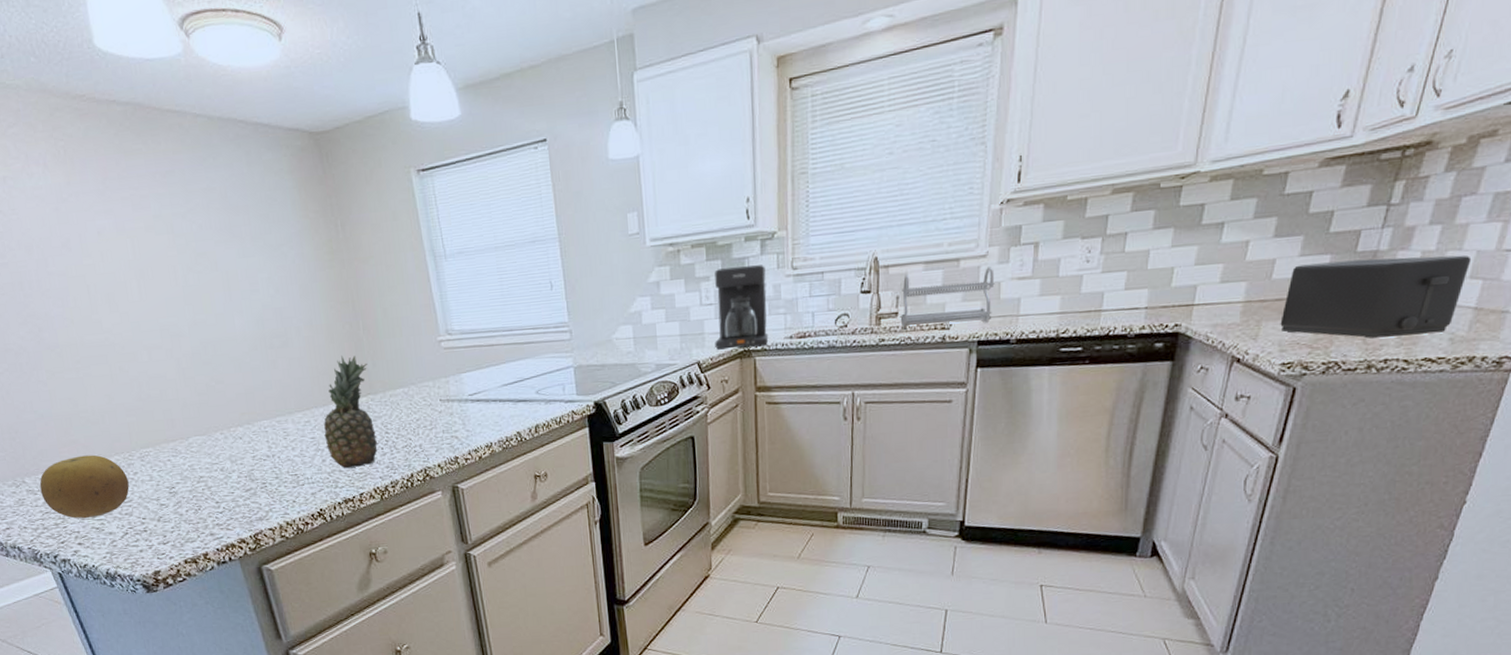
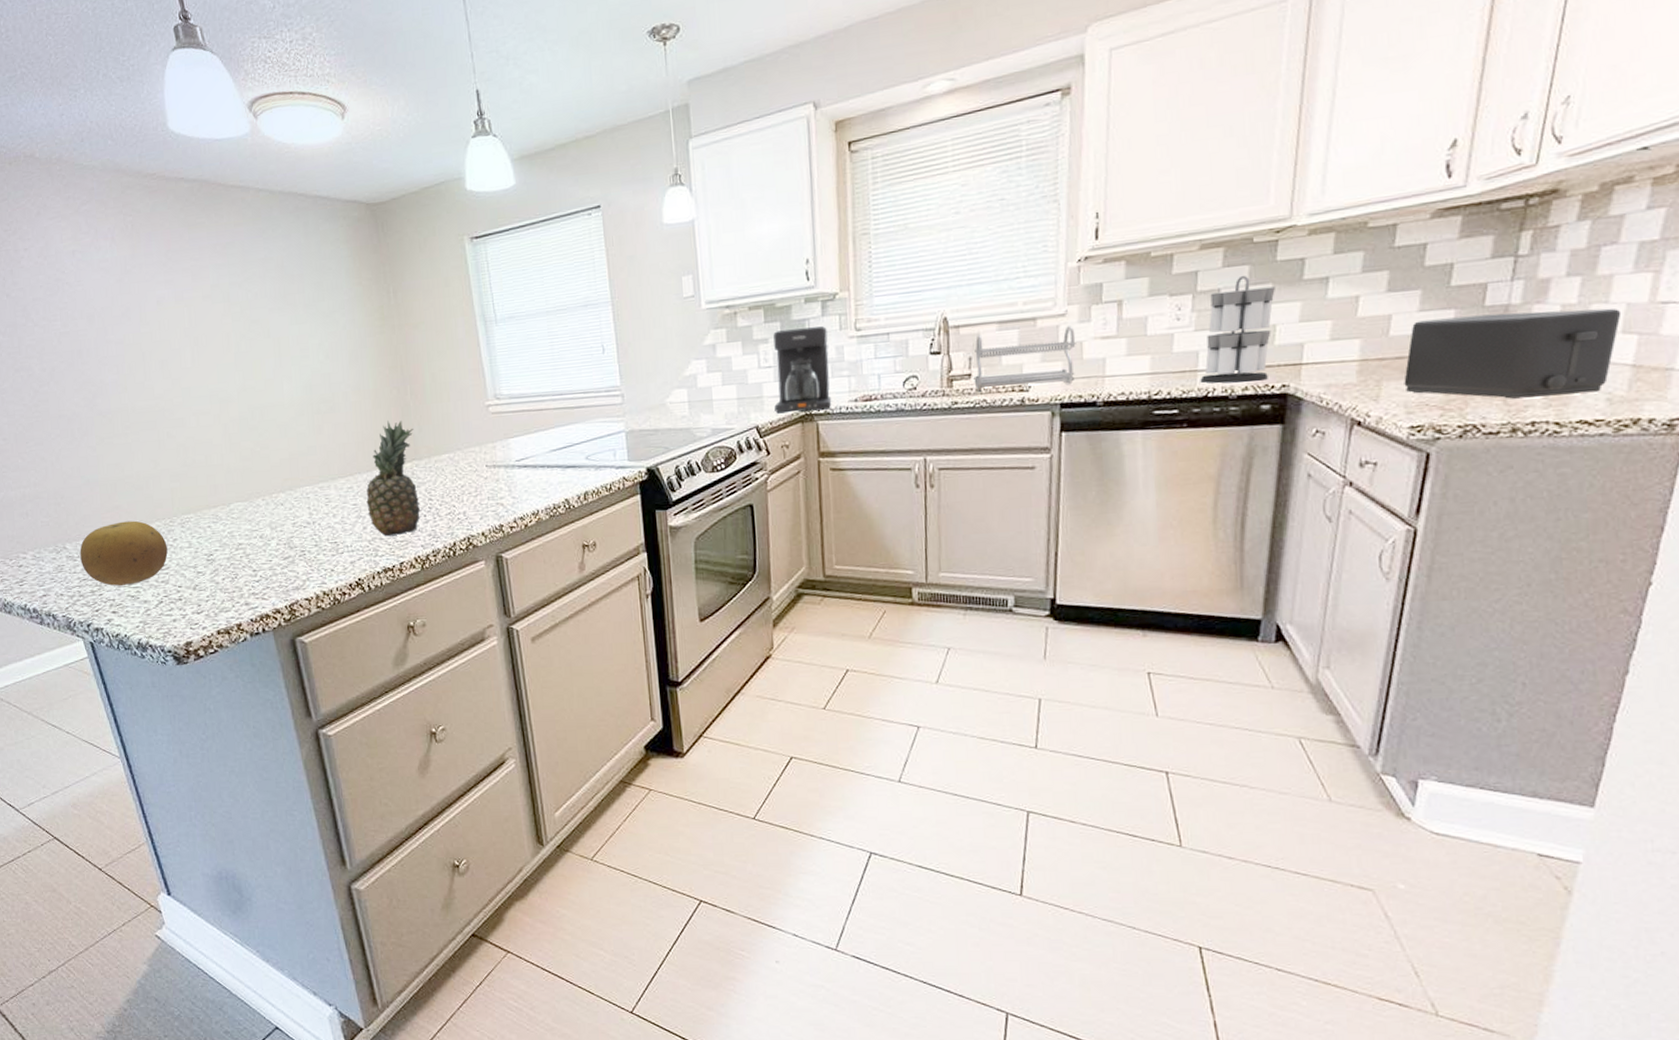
spice rack: none [1103,219,1176,323] -> present [1200,275,1275,383]

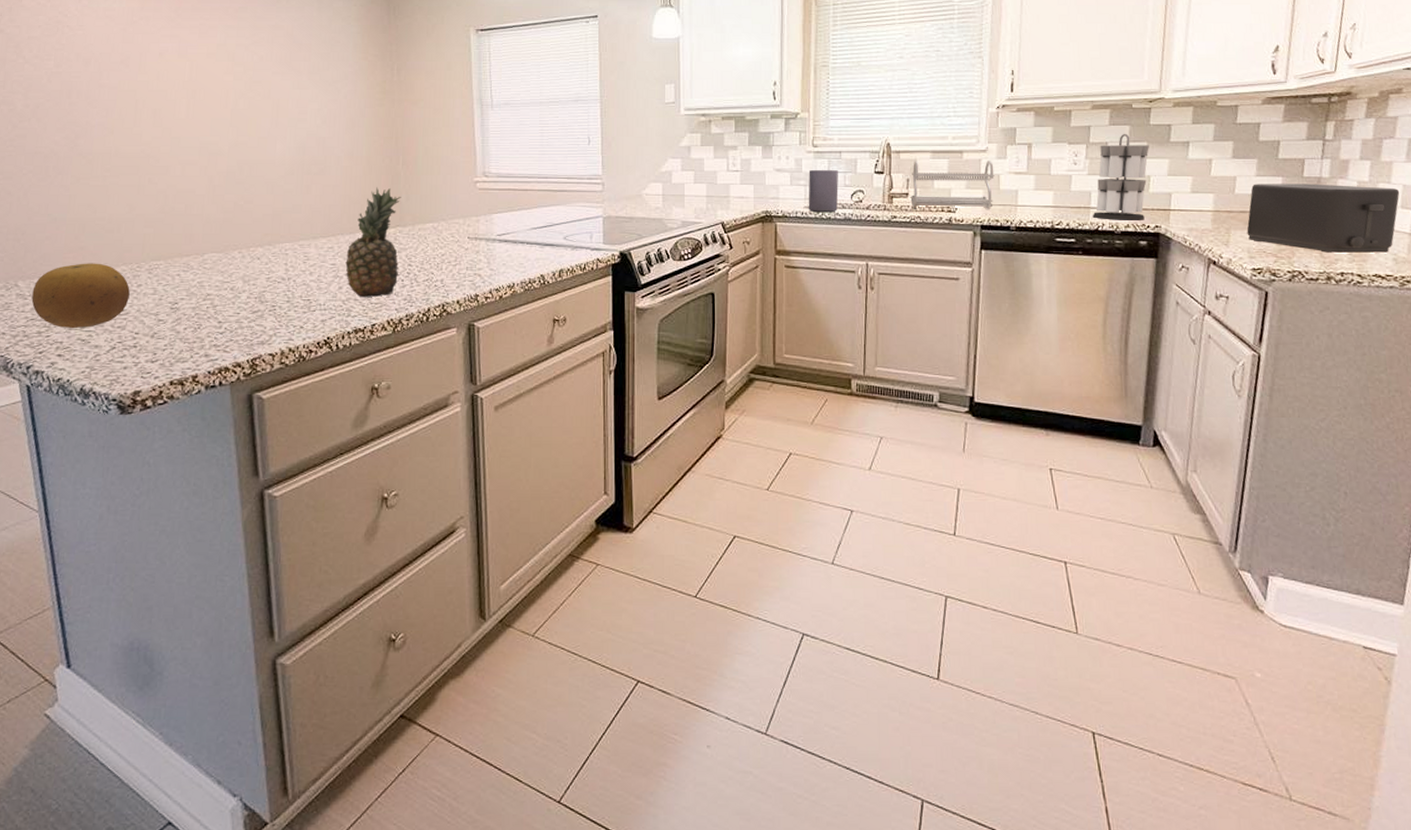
coffee maker: present [773,326,832,413] -> none [739,140,790,213]
canister: none [852,355,888,406] -> present [808,169,839,213]

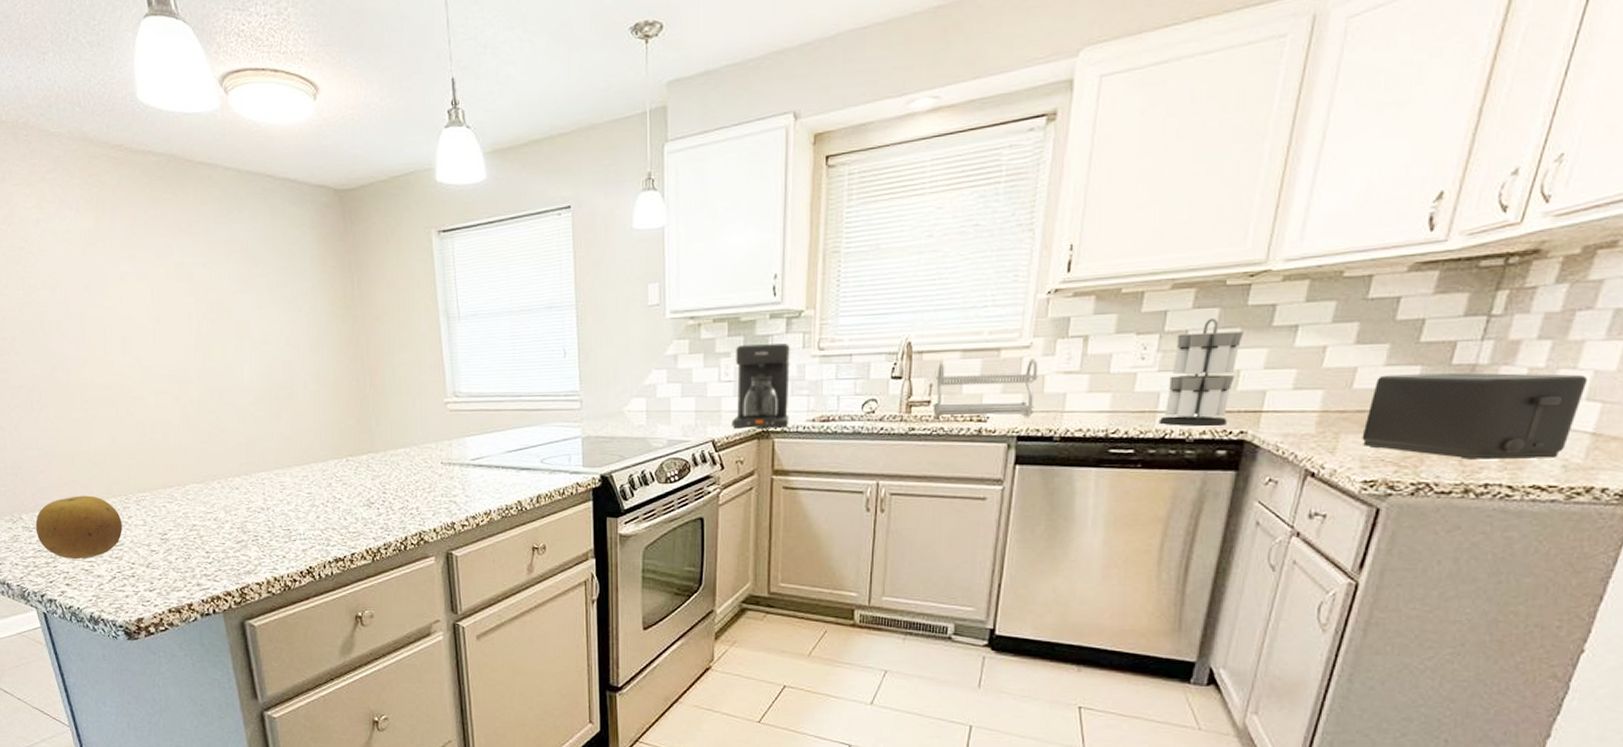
fruit: present [345,187,401,297] -> none [321,412,374,526]
coffee maker: none [739,140,790,213] -> present [732,343,790,429]
canister: present [808,169,839,213] -> none [811,376,847,427]

